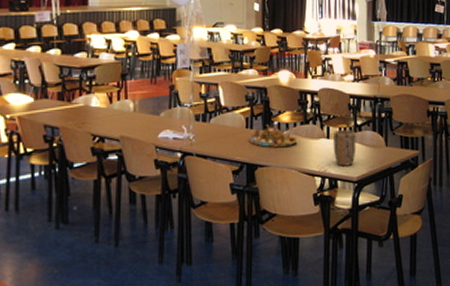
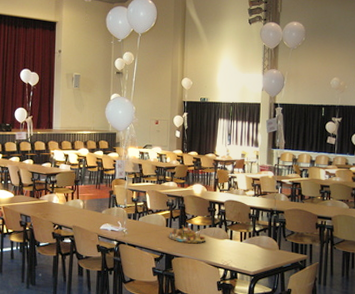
plant pot: present [332,130,357,167] -> none [235,234,254,263]

